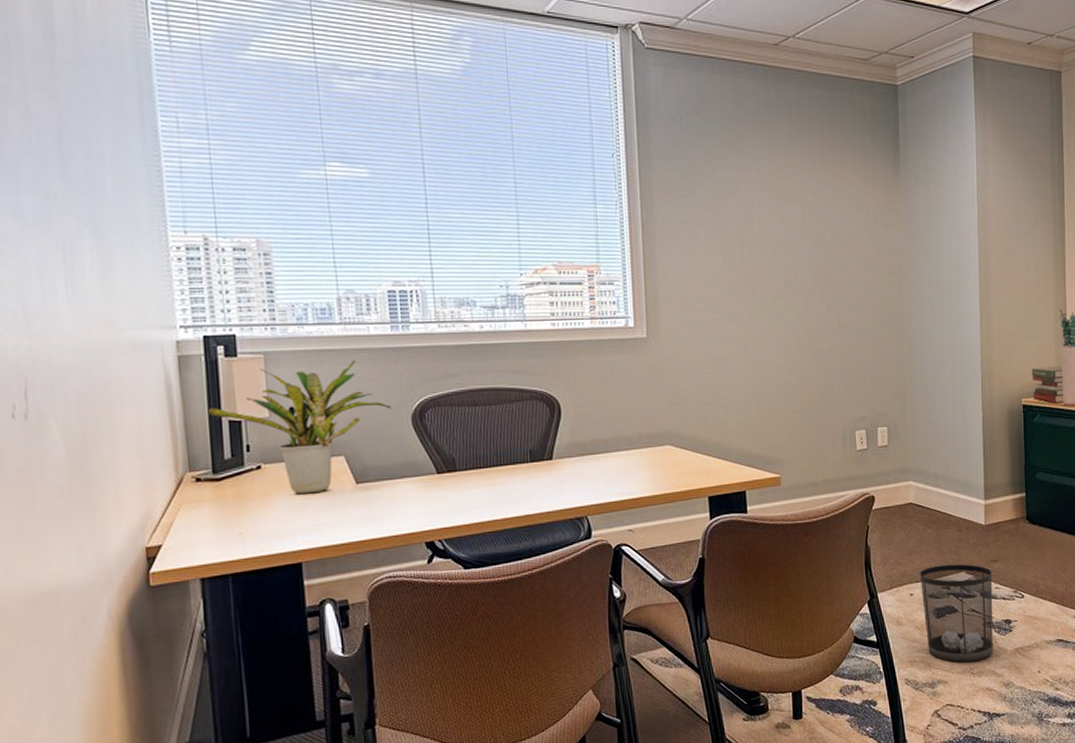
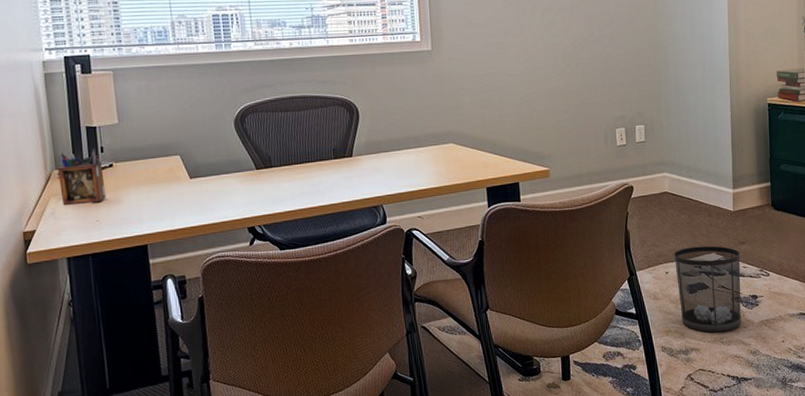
desk organizer: none [192,447,252,516] -> present [58,148,106,206]
potted plant: present [207,360,393,495] -> none [69,74,218,188]

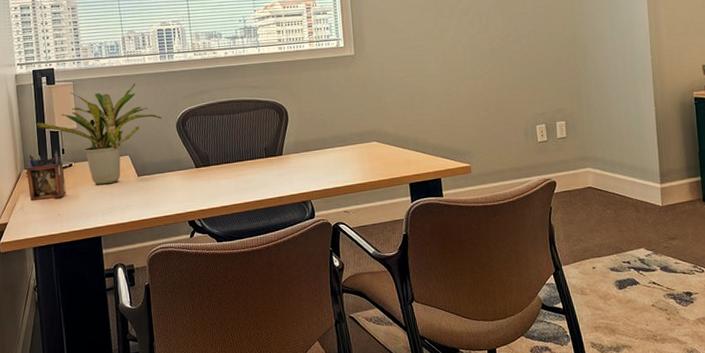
potted plant: none [69,74,218,188] -> present [36,83,163,185]
waste bin: present [674,245,741,333] -> none [600,241,675,330]

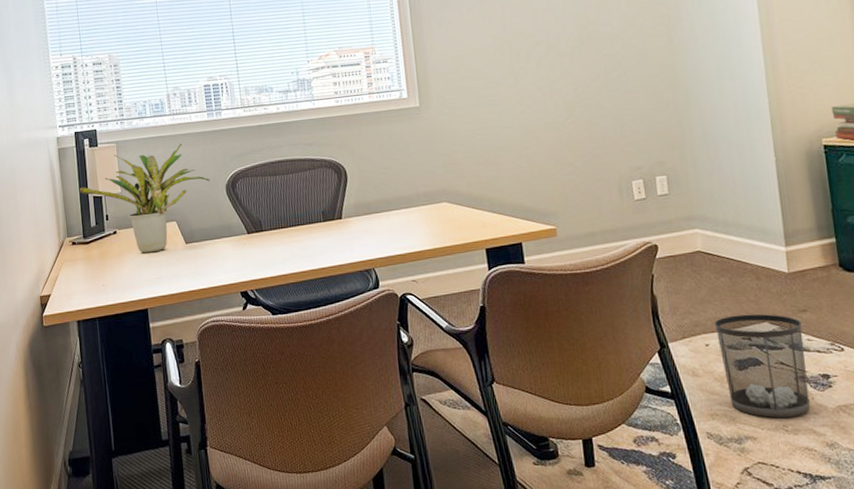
desk organizer: present [26,150,66,202] -> none [69,216,111,272]
waste bin: none [600,241,675,330] -> present [714,313,810,419]

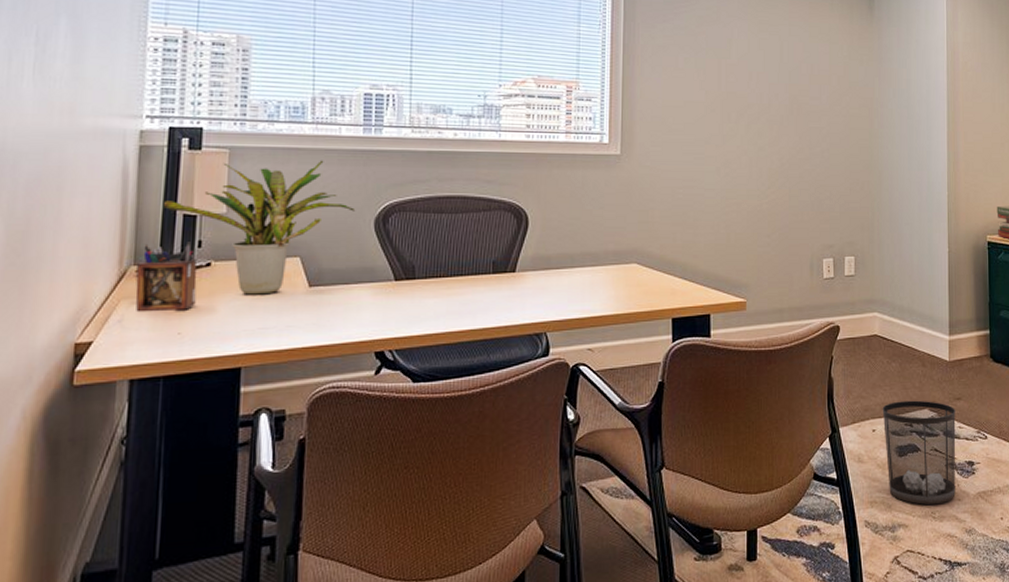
desk organizer: none [69,216,111,272] -> present [135,242,197,313]

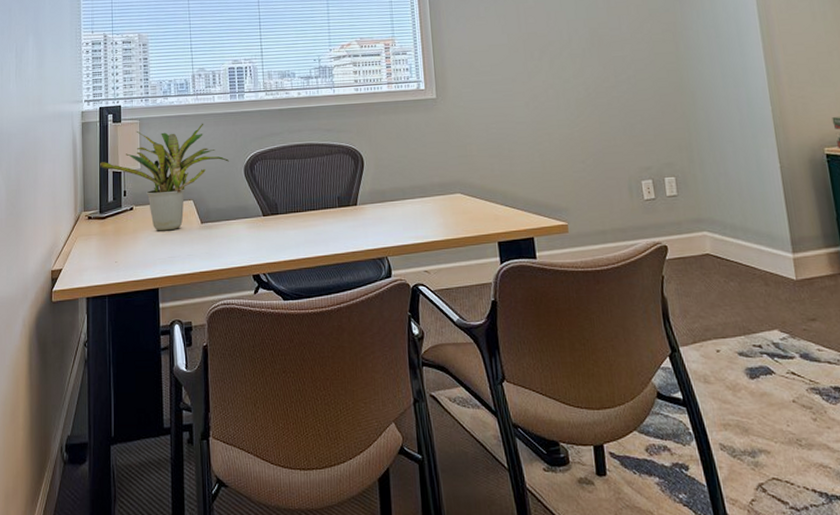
desk organizer: present [135,242,197,313] -> none [86,192,125,247]
waste bin: present [882,400,956,505] -> none [724,320,823,432]

